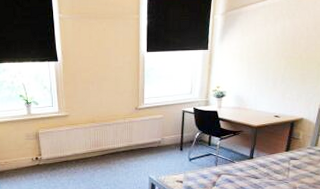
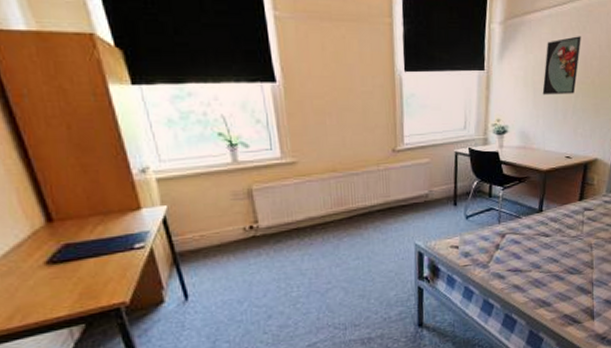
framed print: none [255,21,291,68] -> present [542,36,581,95]

